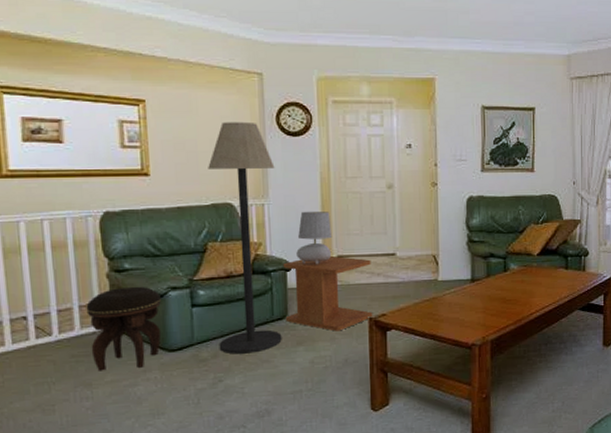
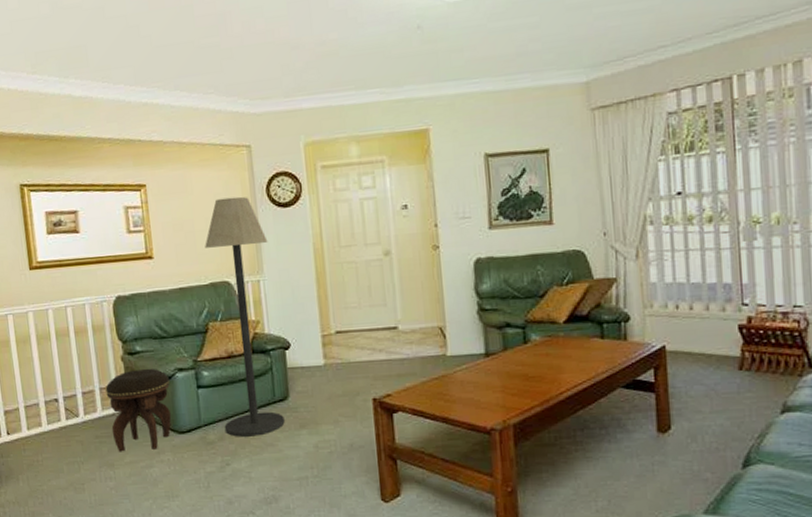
side table: present [283,256,373,332] -> none [281,332,377,414]
table lamp: present [296,211,333,265] -> none [294,284,330,343]

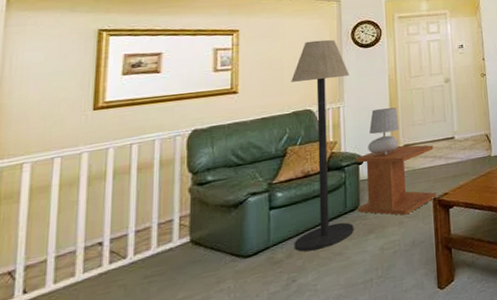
footstool: present [105,368,171,452] -> none [165,195,240,289]
side table: none [281,332,377,414] -> present [355,145,437,216]
table lamp: none [294,284,330,343] -> present [368,107,400,157]

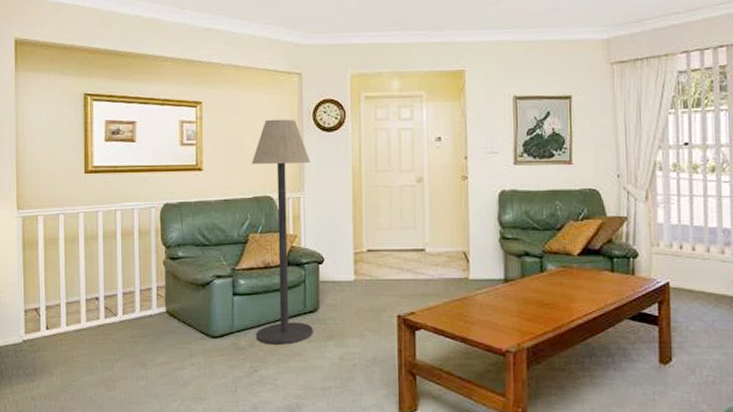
side table: present [355,145,437,216] -> none [315,250,402,328]
table lamp: present [368,107,400,157] -> none [328,204,363,259]

